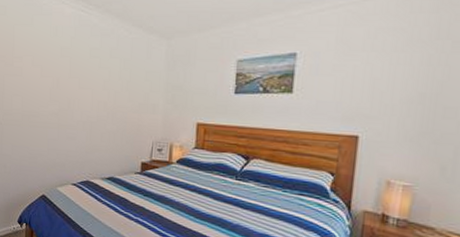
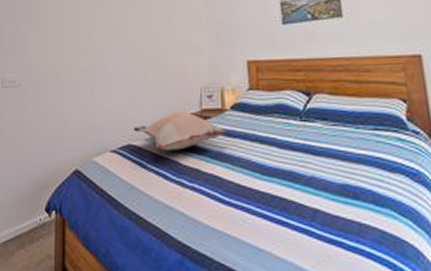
decorative pillow: none [92,159,170,191] -> present [133,112,226,151]

